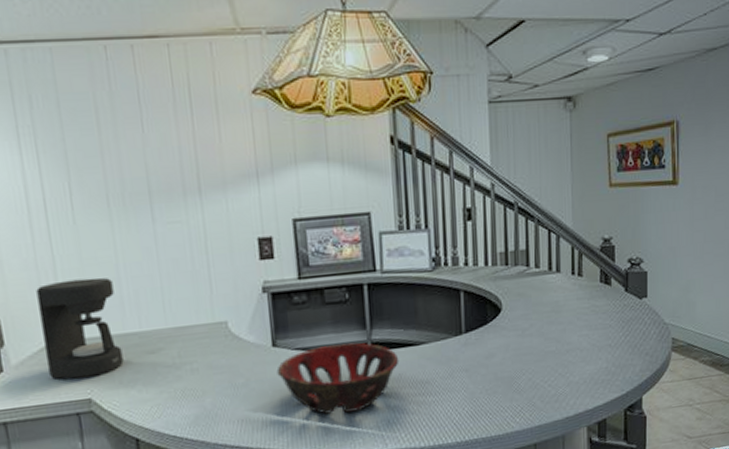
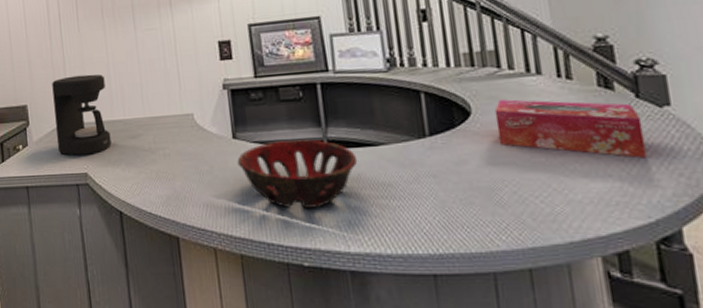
tissue box: none [520,295,627,343] -> present [494,99,647,159]

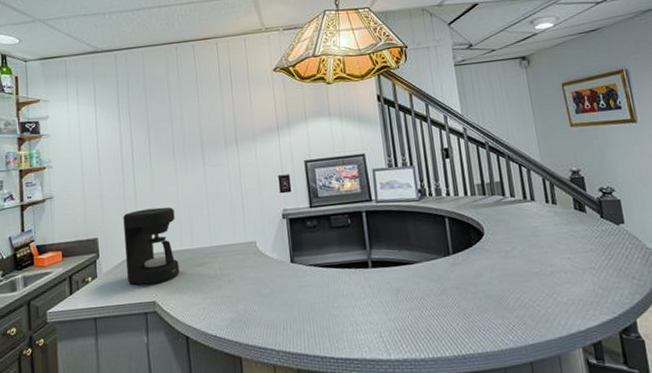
decorative bowl: present [237,139,358,208] -> none [294,261,397,323]
tissue box: present [494,99,647,159] -> none [501,221,611,266]

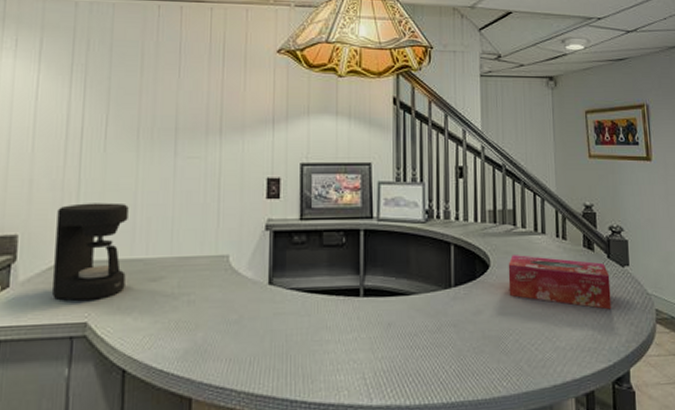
tissue box: none [501,221,611,266] -> present [508,255,612,310]

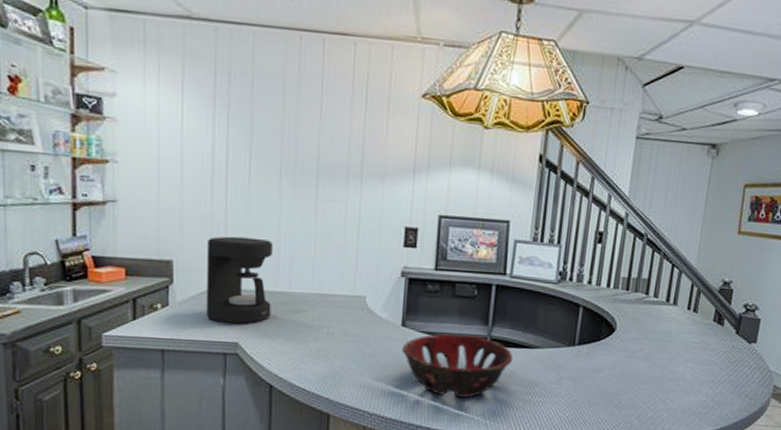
decorative bowl: none [270,287,390,360] -> present [401,334,514,398]
tissue box: present [508,255,612,310] -> none [630,322,735,381]

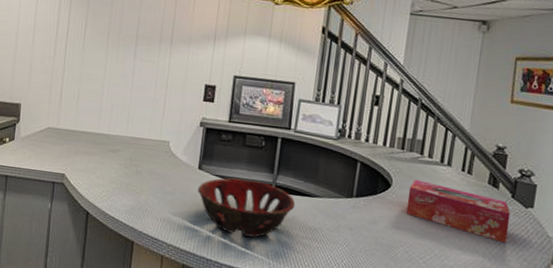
coffee maker: present [207,236,273,324] -> none [42,86,98,159]
tissue box: none [630,322,735,381] -> present [405,180,511,244]

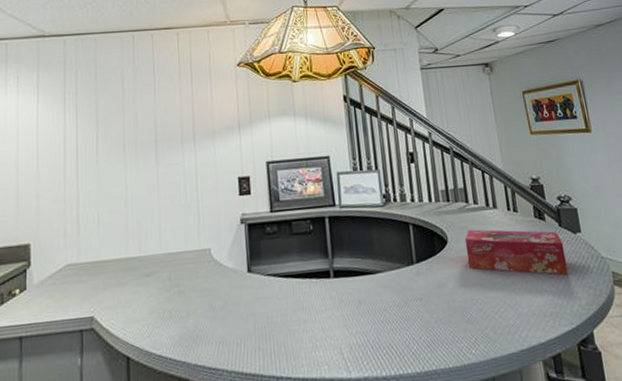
decorative bowl: present [197,178,296,238] -> none [251,270,359,339]

